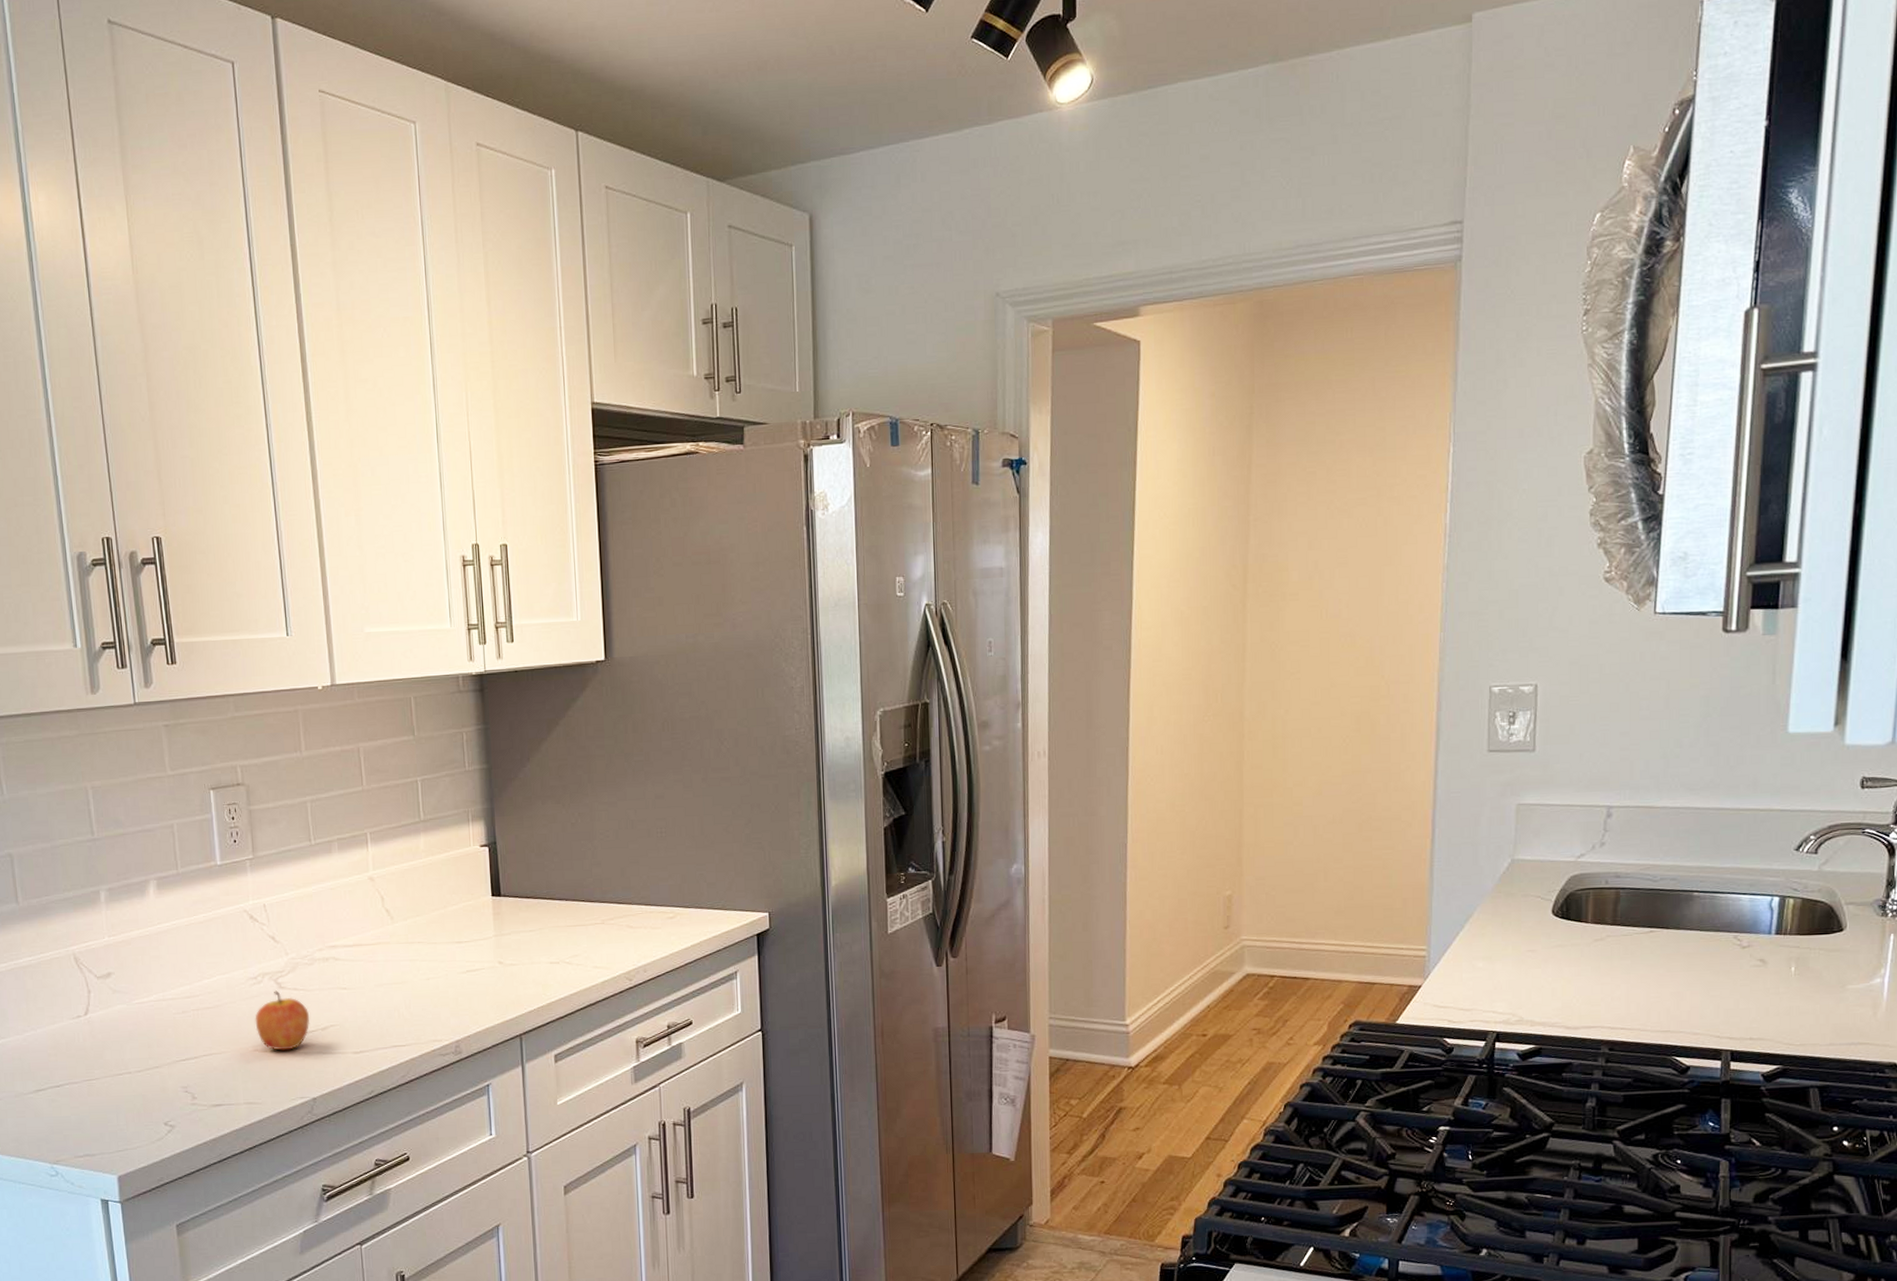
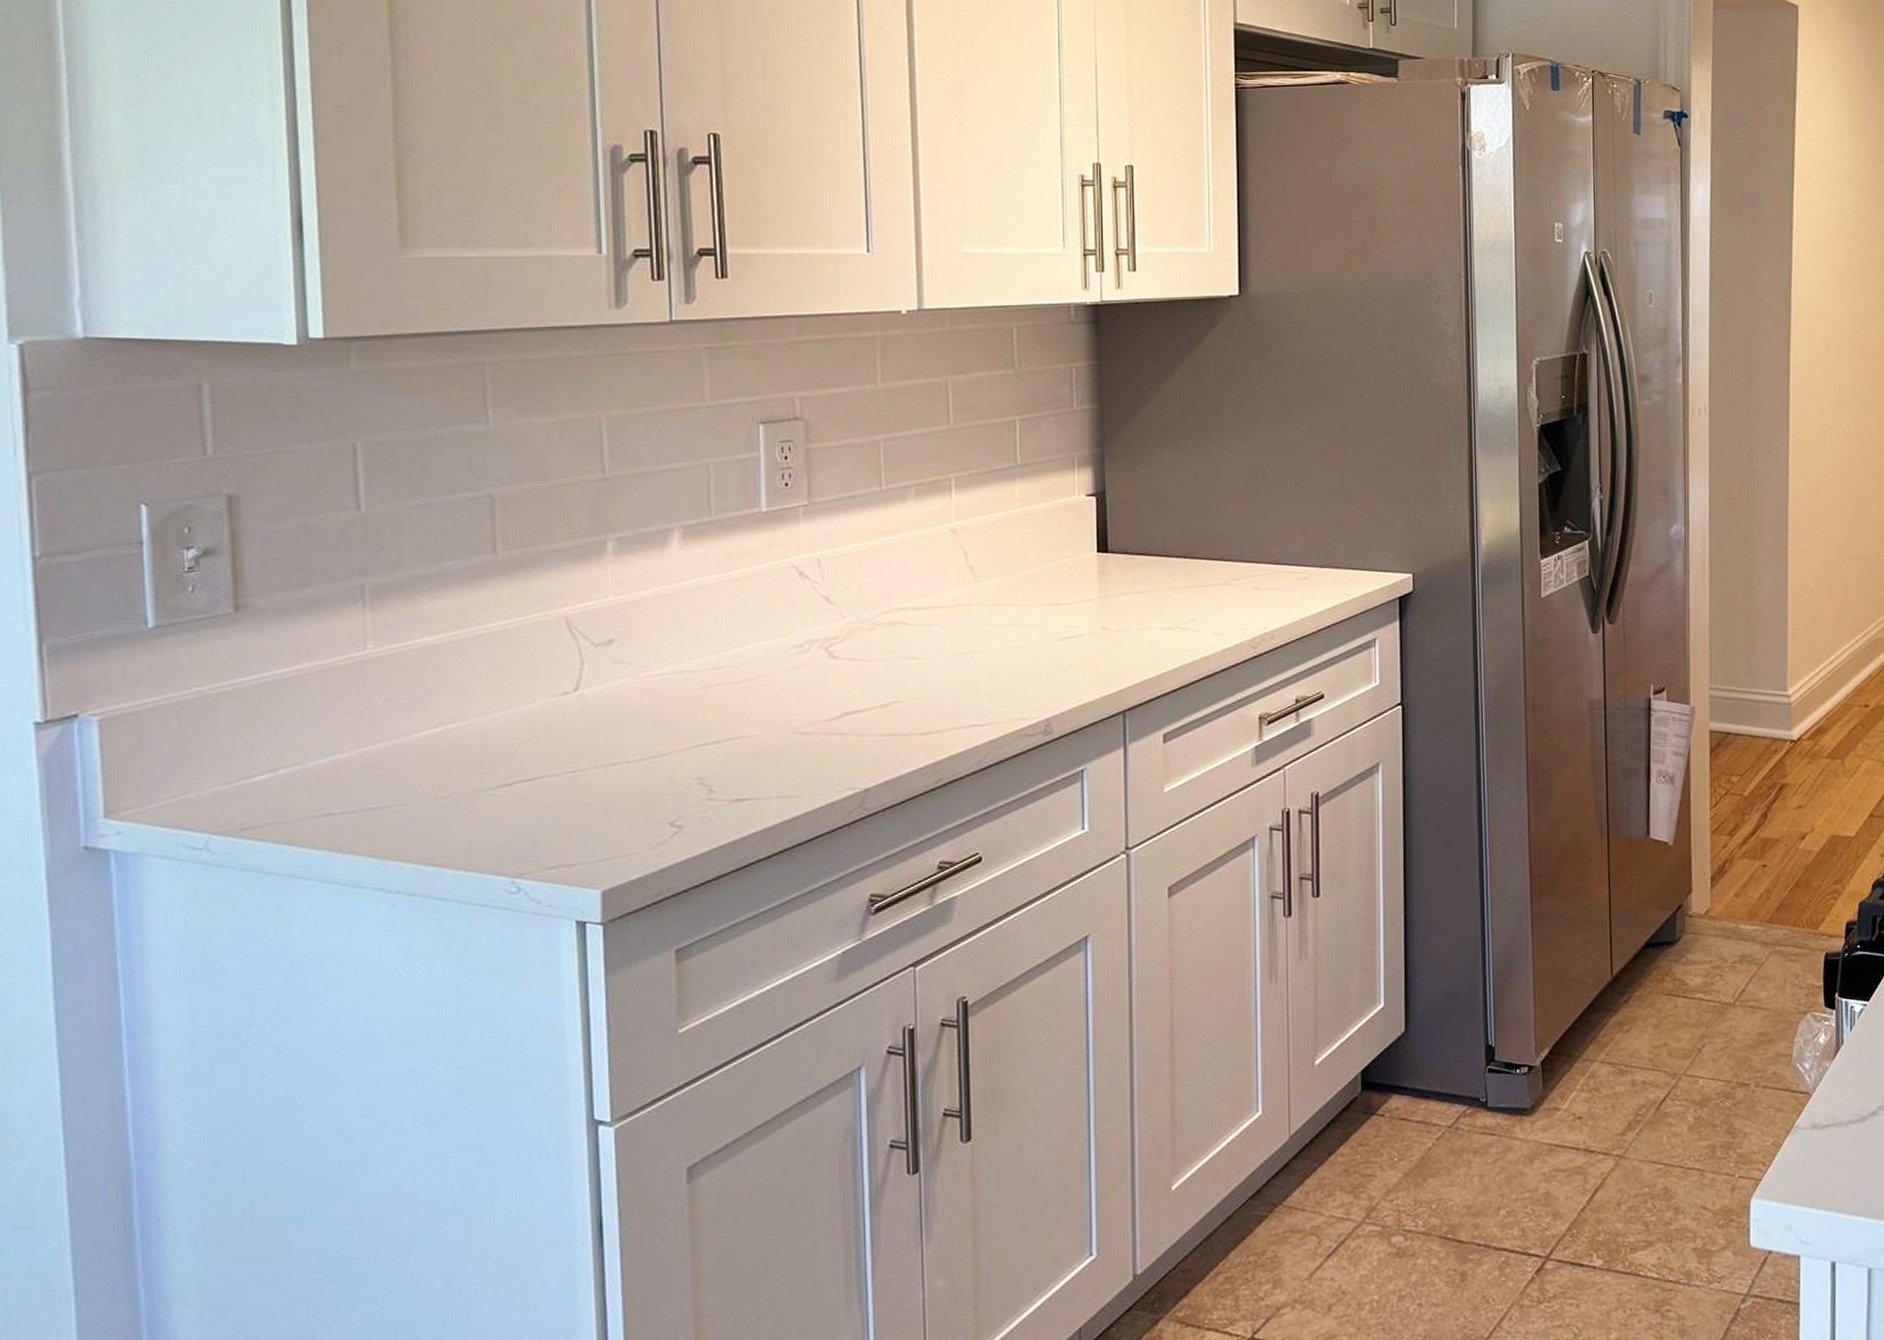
apple: present [255,990,310,1051] -> none [797,661,867,733]

